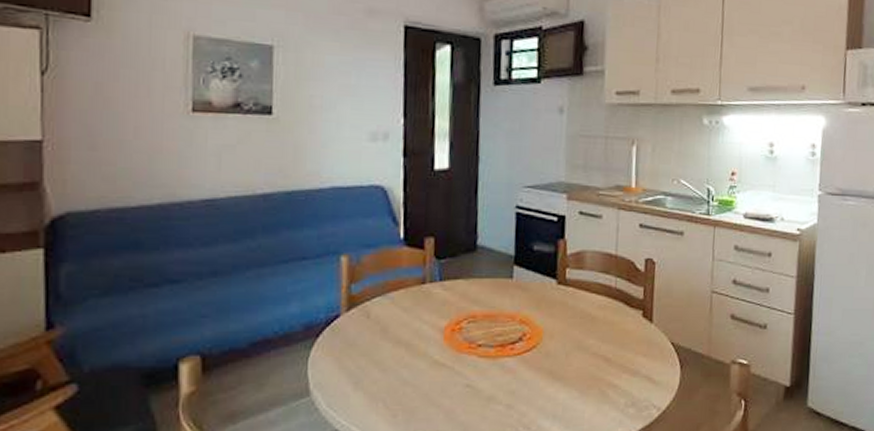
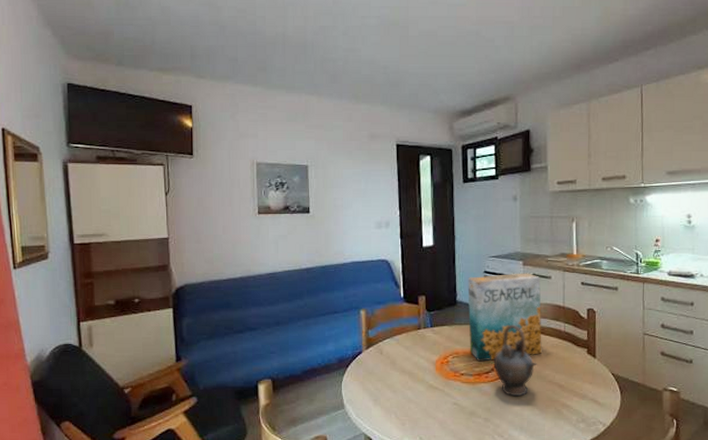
cereal box: none [491,209,589,328] -> present [467,273,542,362]
teapot: none [522,278,579,375] -> present [493,324,537,397]

